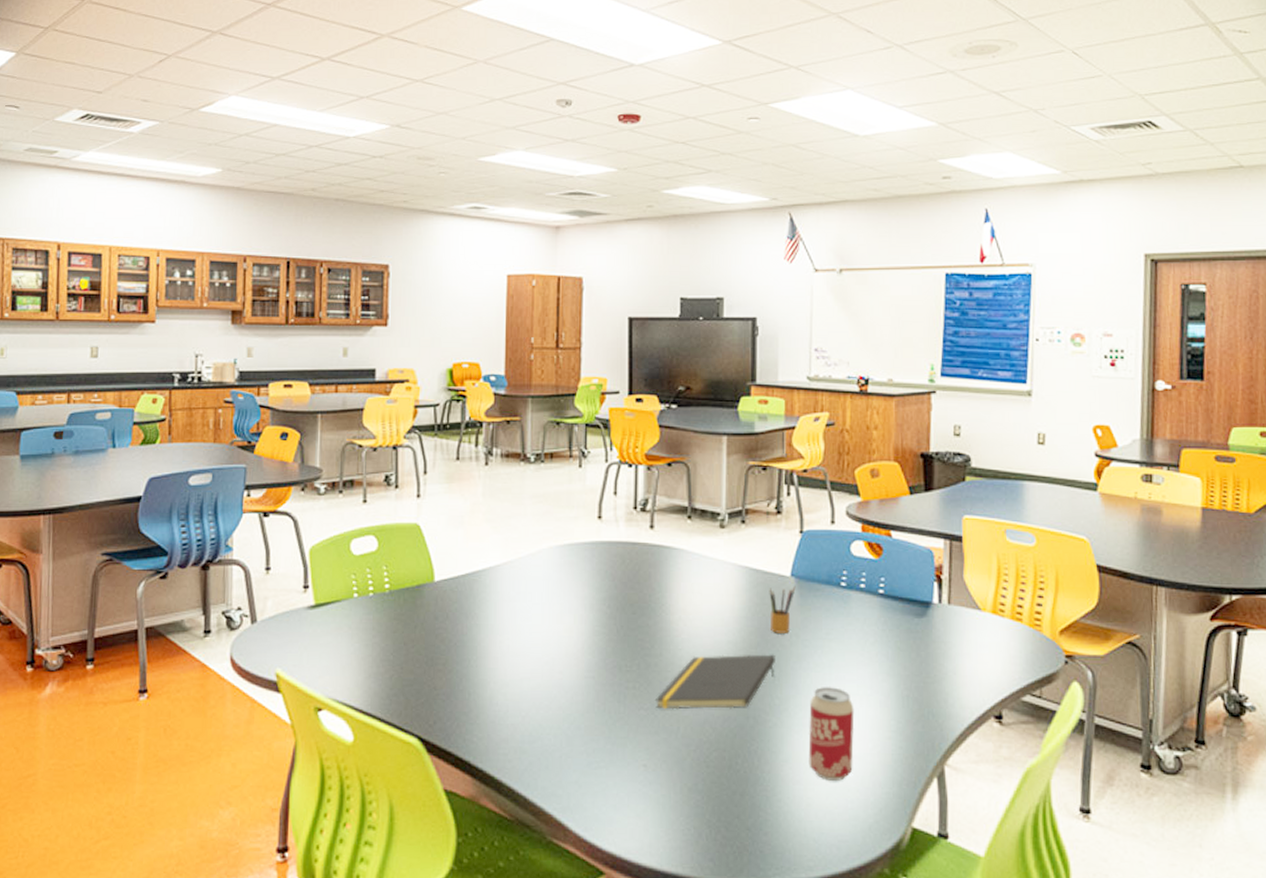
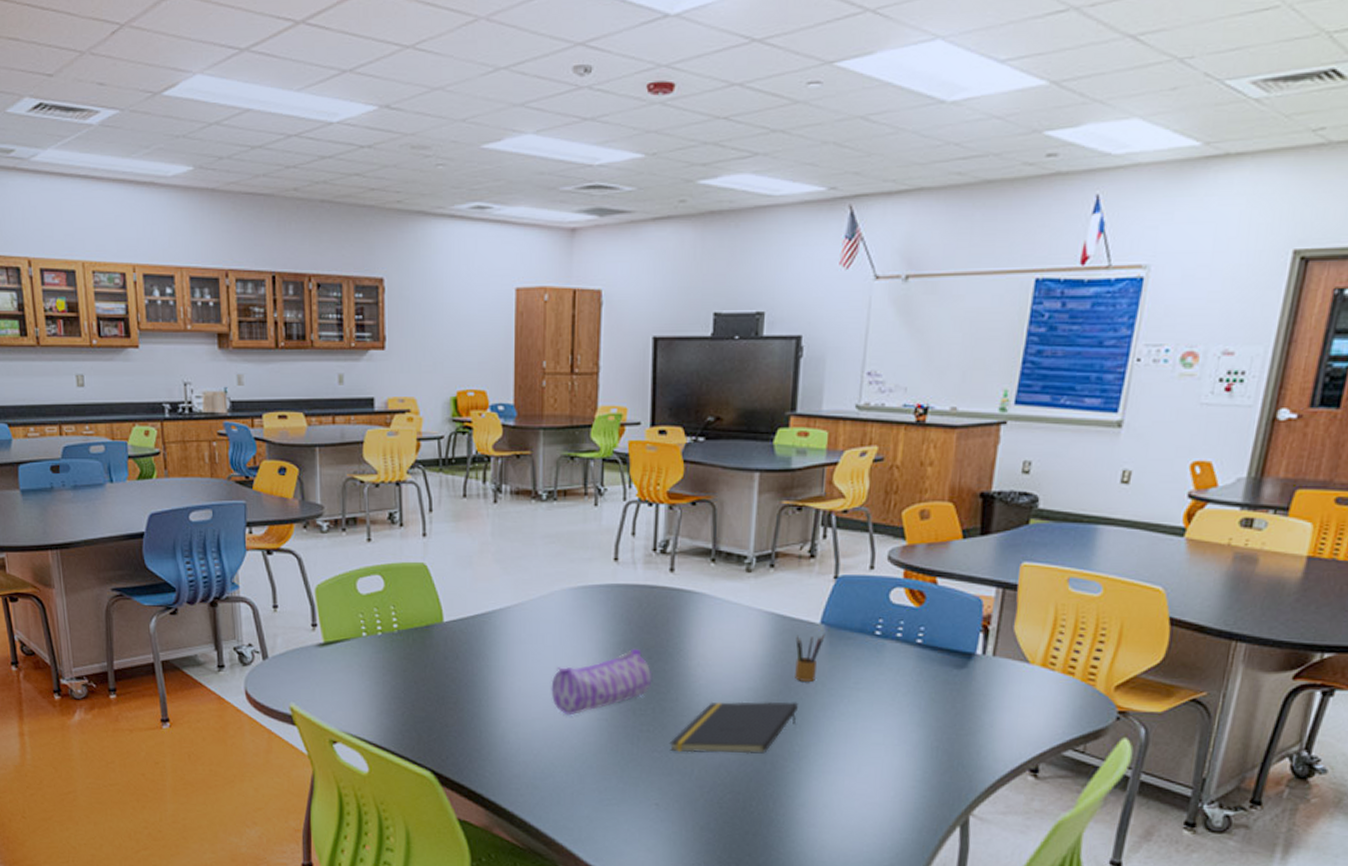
pencil case: none [539,605,637,674] -> present [551,649,652,716]
beverage can: present [808,686,855,781] -> none [825,735,879,826]

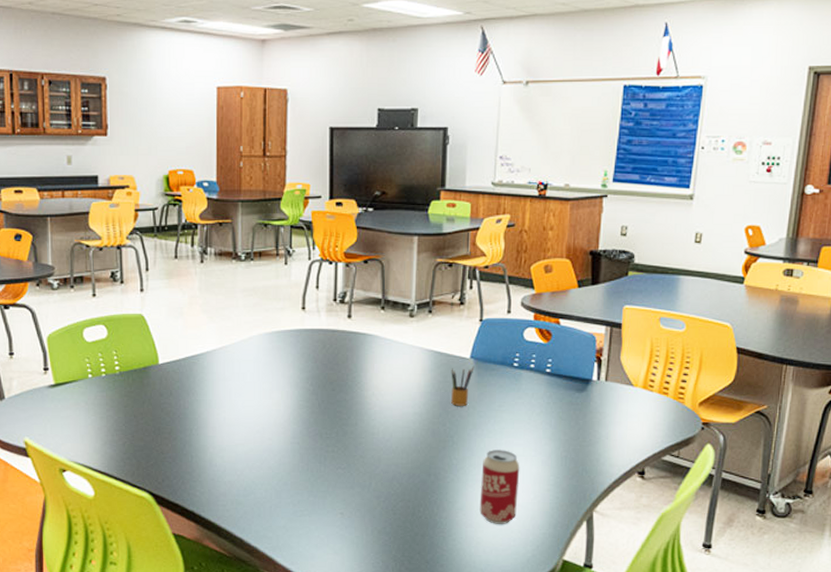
pencil case: present [551,649,652,716] -> none [251,383,336,441]
notepad: present [669,701,798,754] -> none [350,423,454,469]
beverage can: none [825,735,879,826] -> present [479,449,520,524]

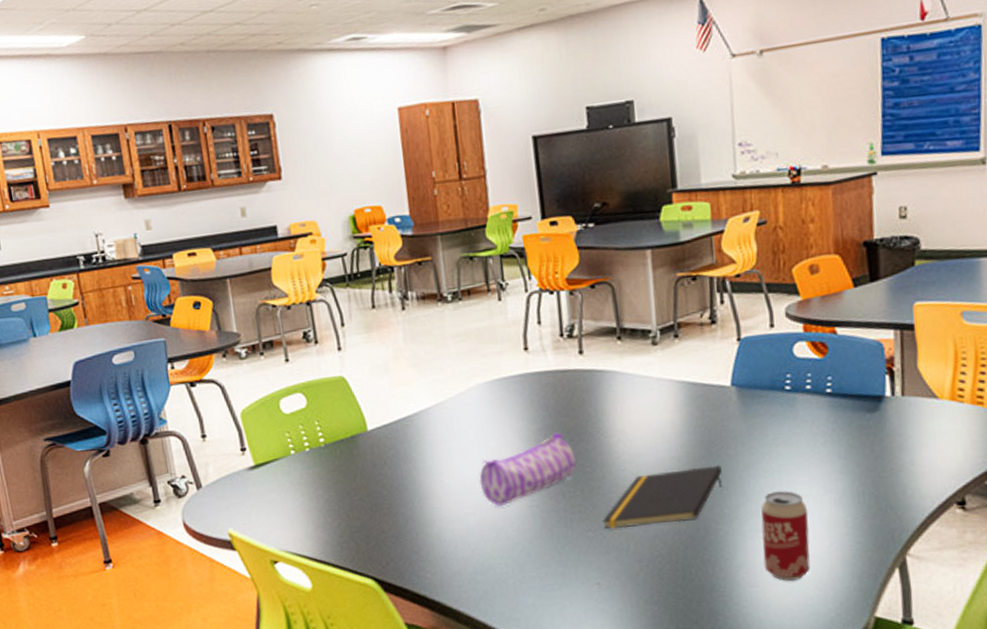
pencil case: none [251,383,336,441] -> present [479,433,577,507]
notepad: none [350,423,454,469] -> present [601,465,722,529]
pencil box: present [451,366,474,406] -> none [709,394,738,444]

